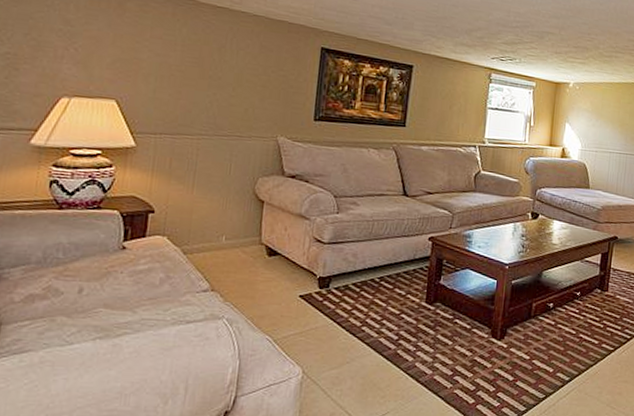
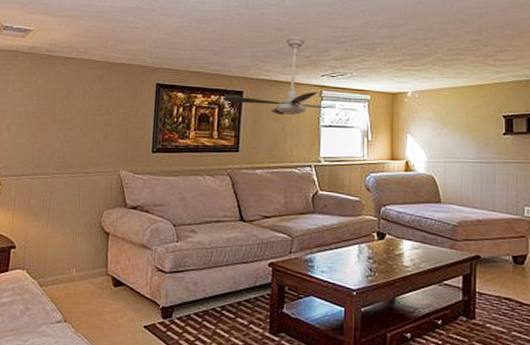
ceiling fan: none [391,14,523,97] -> present [222,36,358,115]

